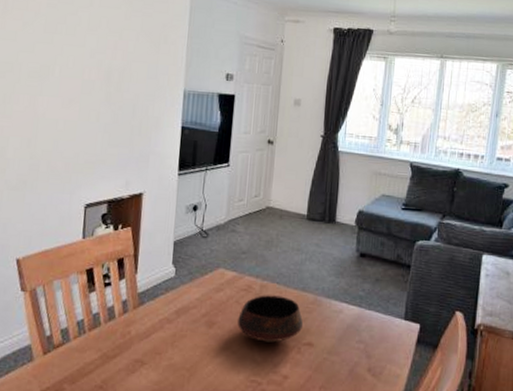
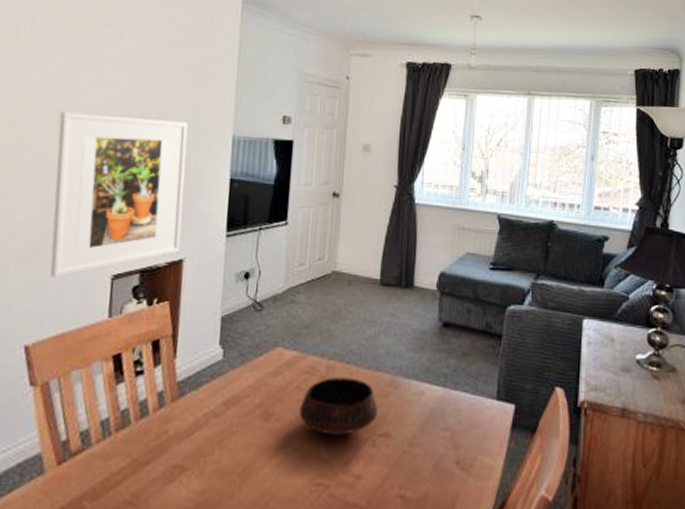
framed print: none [35,67,147,205] -> present [50,112,188,278]

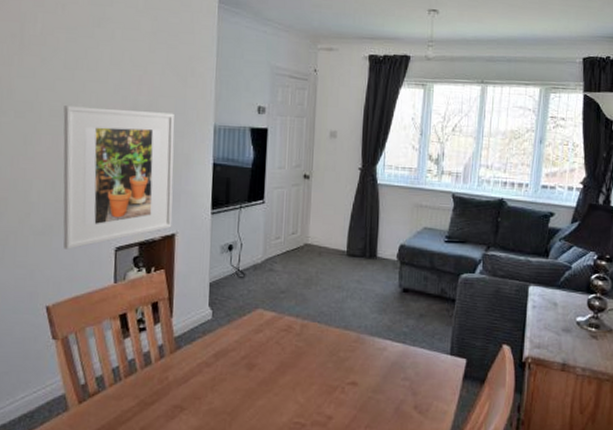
bowl: present [299,377,378,435] -> none [279,334,346,383]

